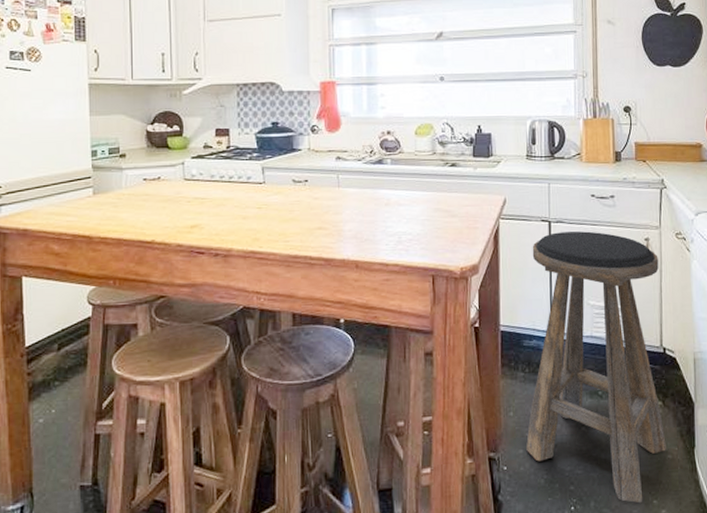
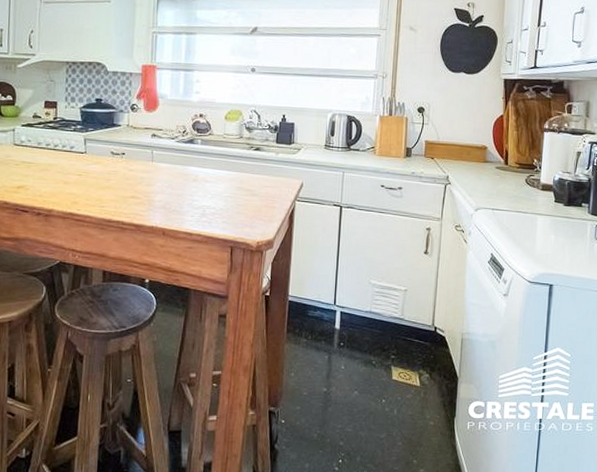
stool: present [525,231,666,503] -> none [302,217,437,461]

